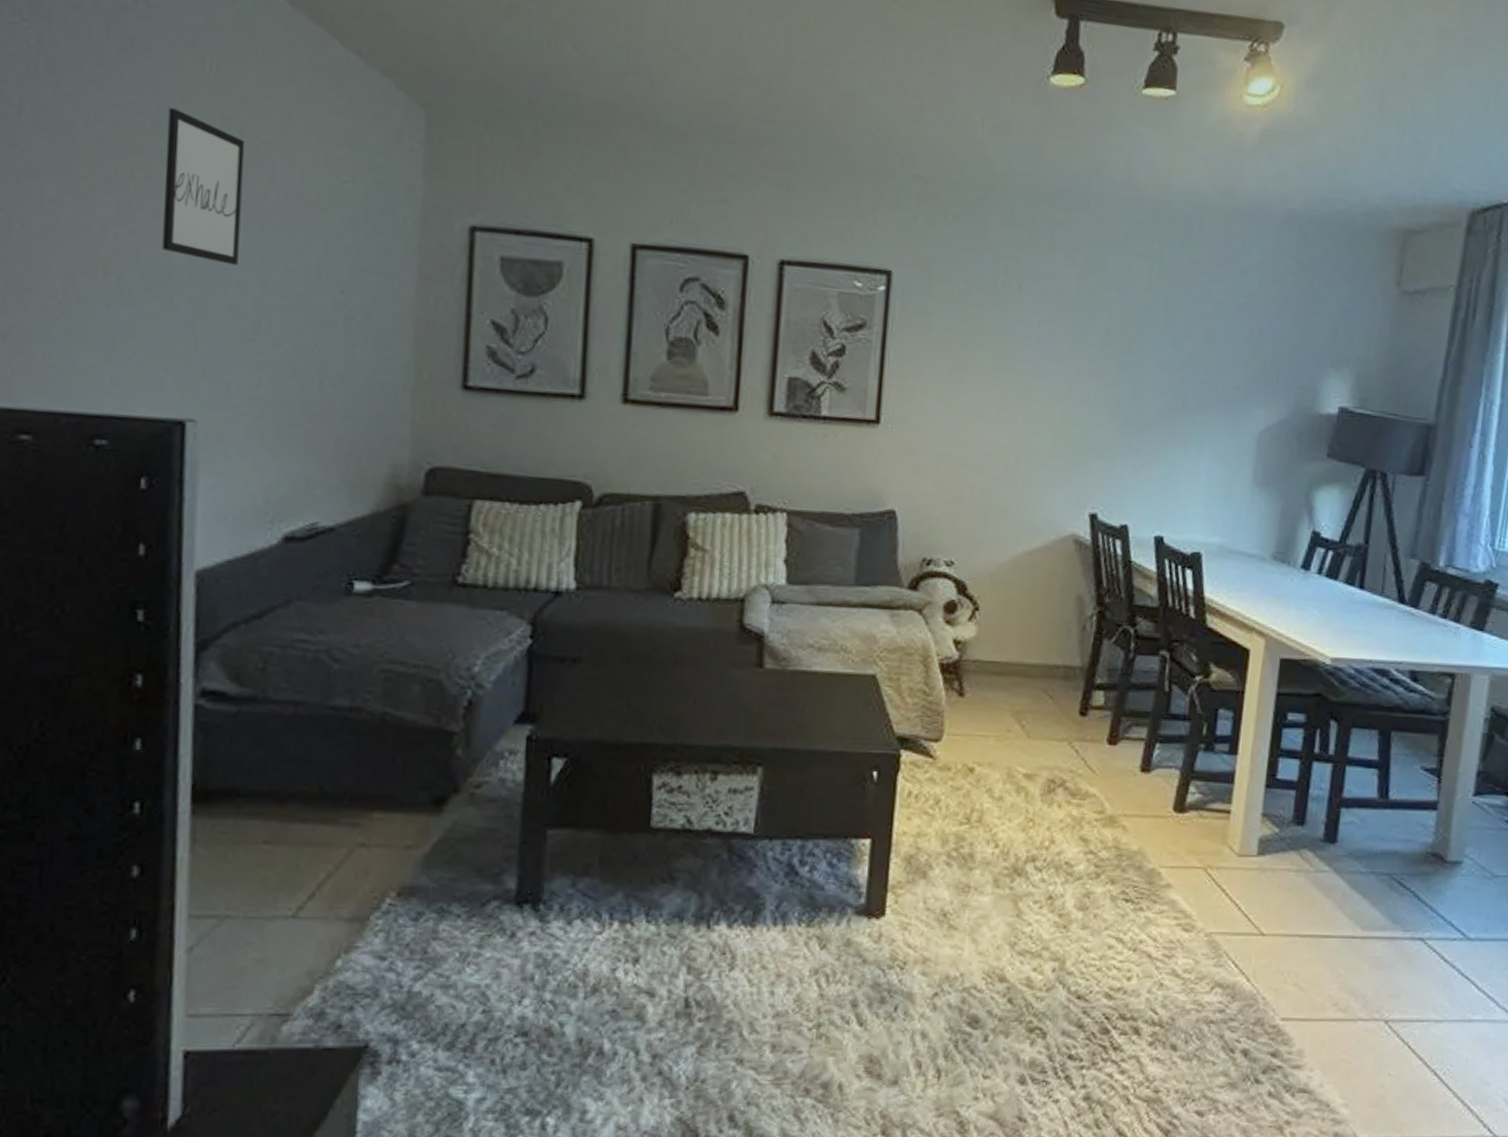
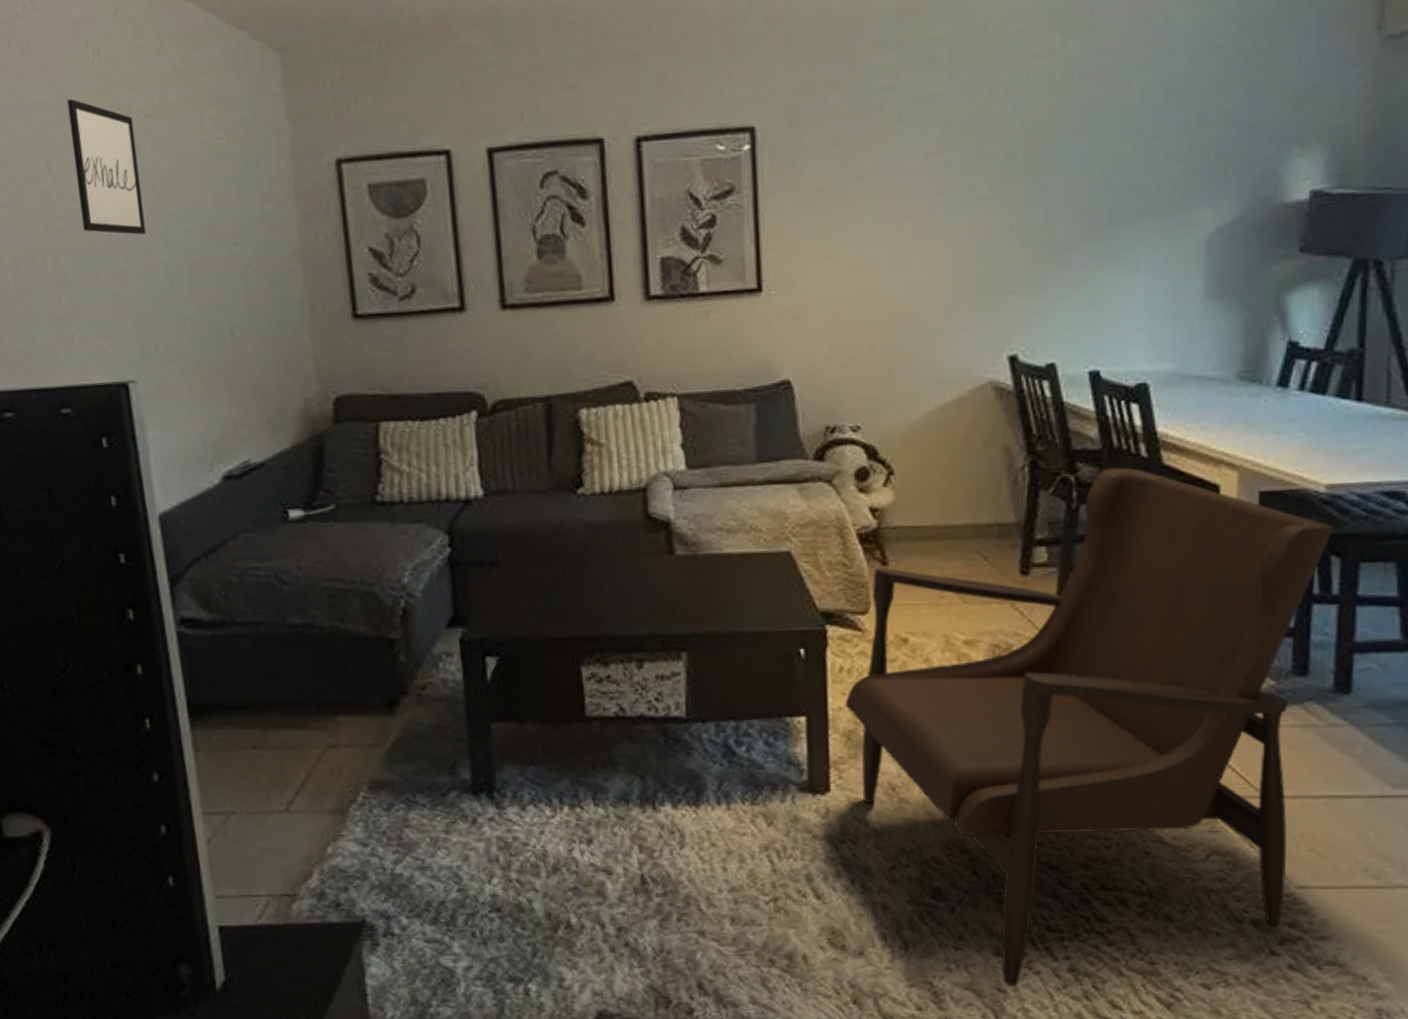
armchair: none [909,625,1335,1116] -> present [845,467,1334,987]

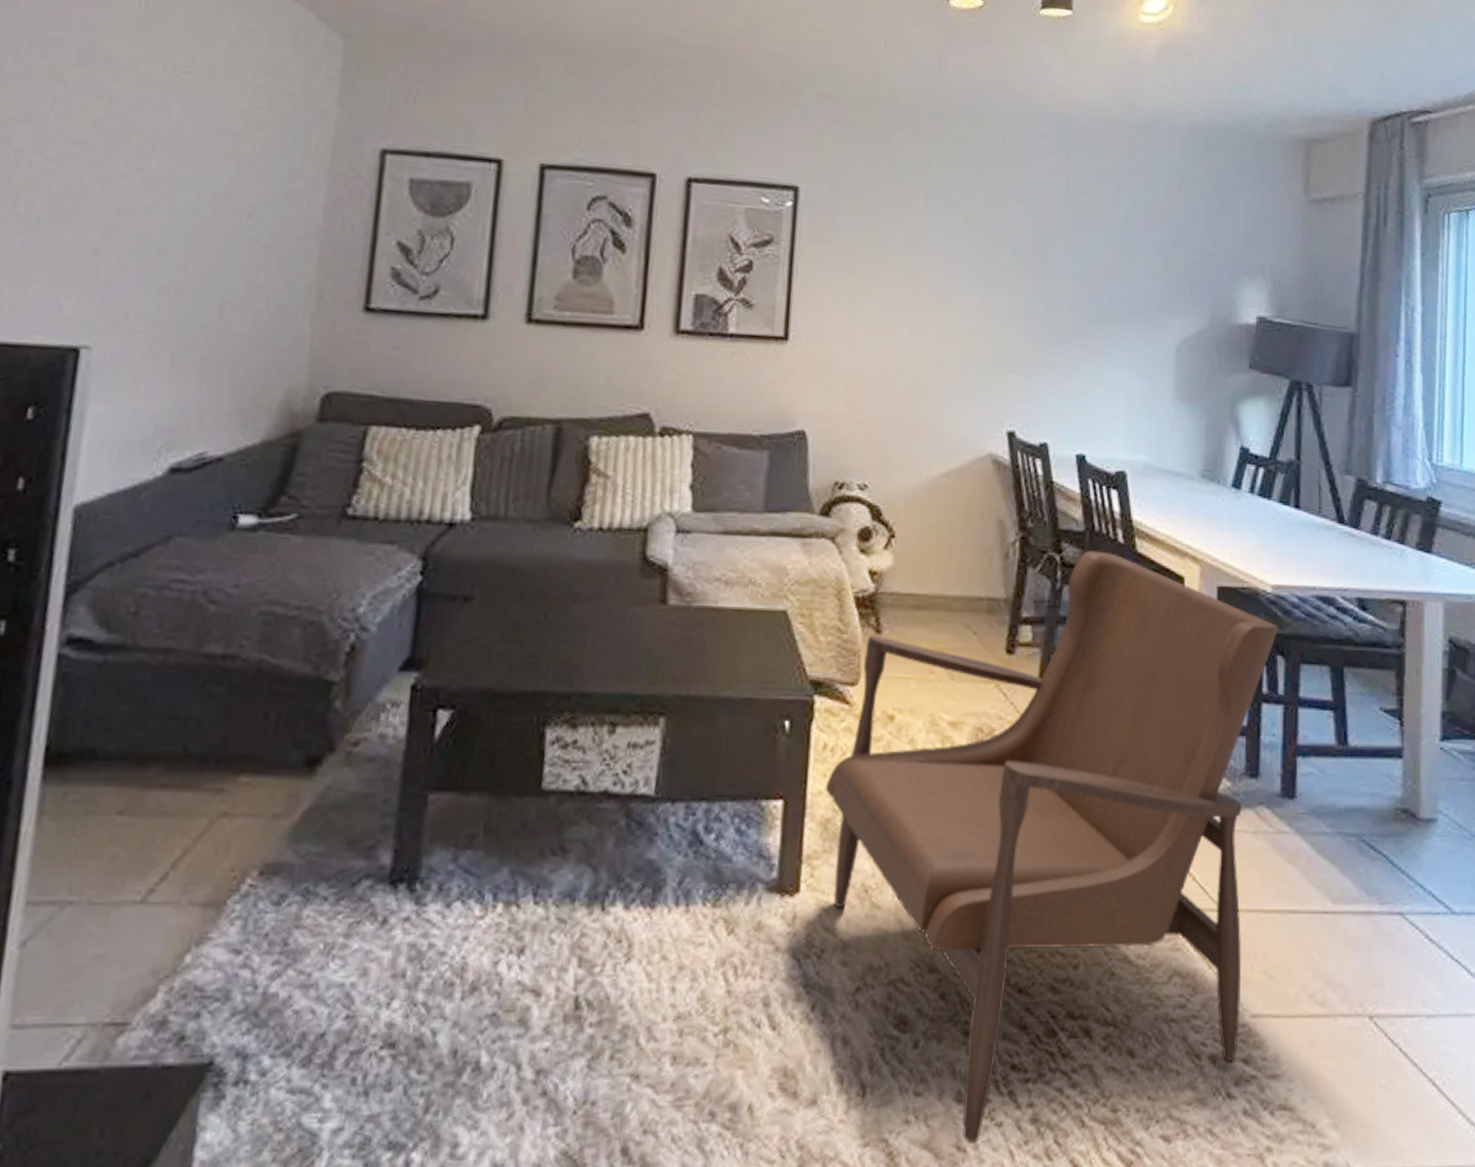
wall art: present [67,98,146,235] -> none [75,41,167,191]

